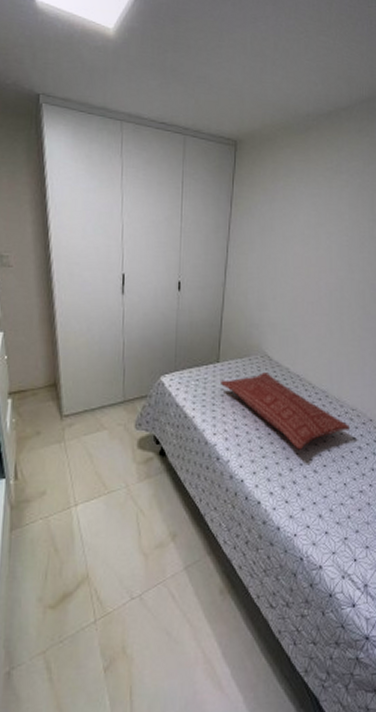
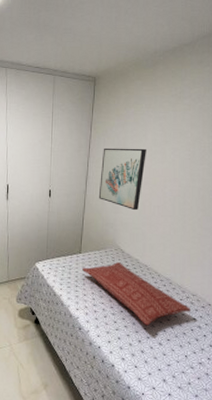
wall art: none [240,229,298,308] -> present [98,148,146,211]

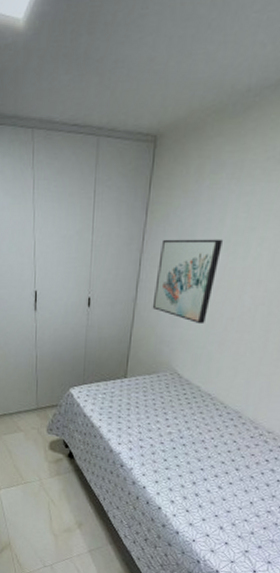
pillow: present [82,262,192,326] -> none [127,390,265,466]

